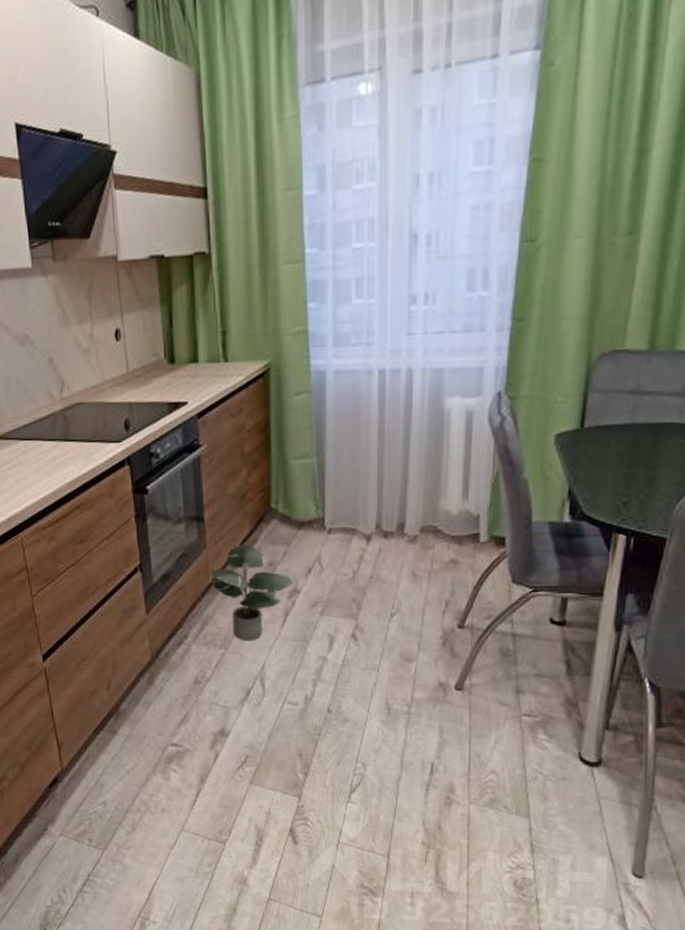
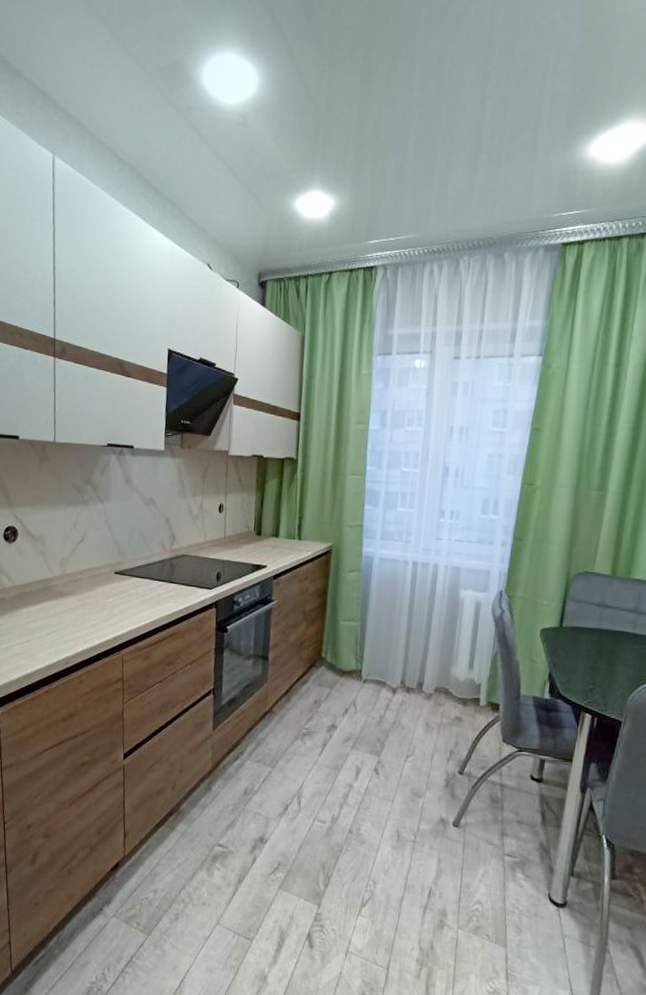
potted plant: present [209,544,293,641] -> none [267,682,333,764]

